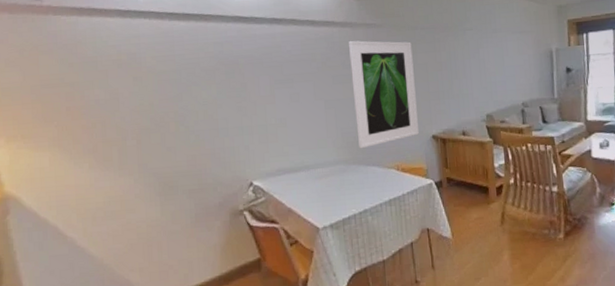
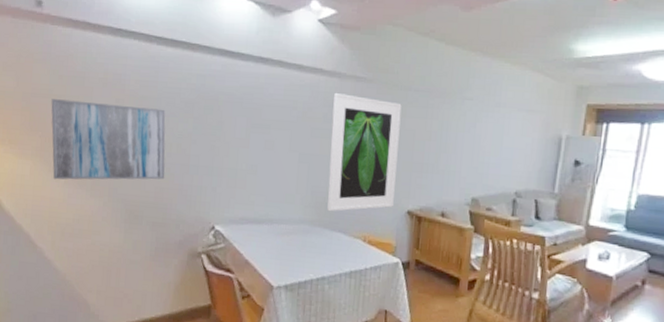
wall art: none [63,80,195,167] -> present [51,99,166,180]

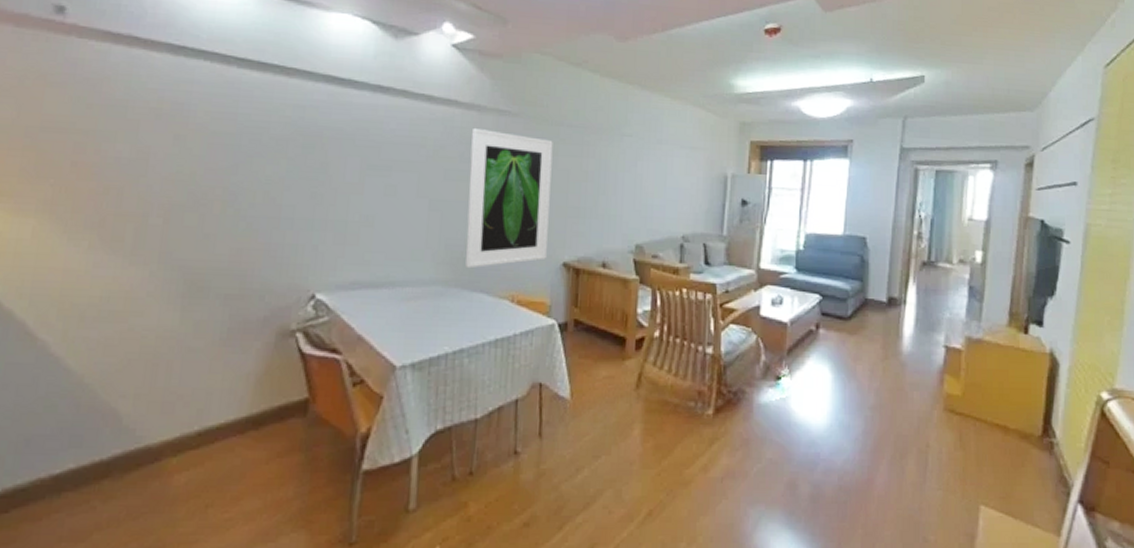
wall art: present [51,99,166,180] -> none [70,134,248,244]

